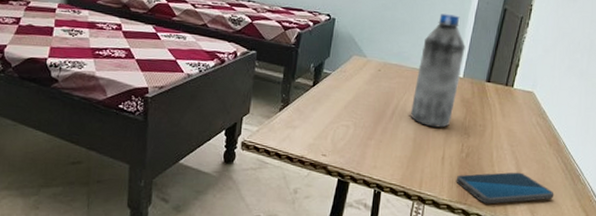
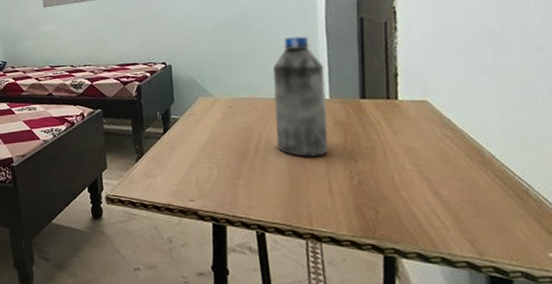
smartphone: present [456,172,554,204] -> none [353,195,498,236]

